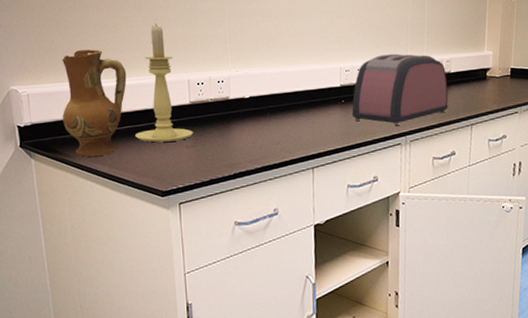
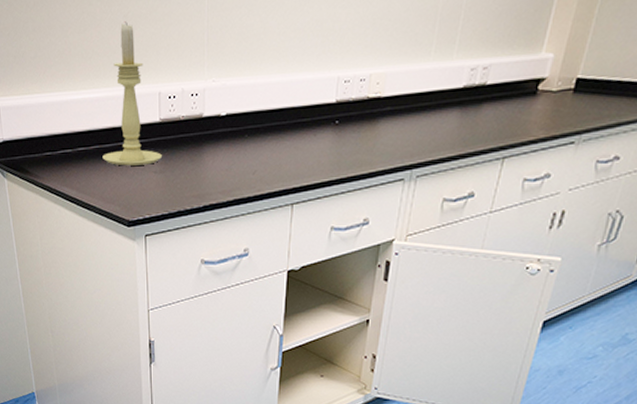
ceramic jug: present [61,49,127,158] -> none [29,55,95,180]
toaster: present [351,53,448,125] -> none [346,57,480,155]

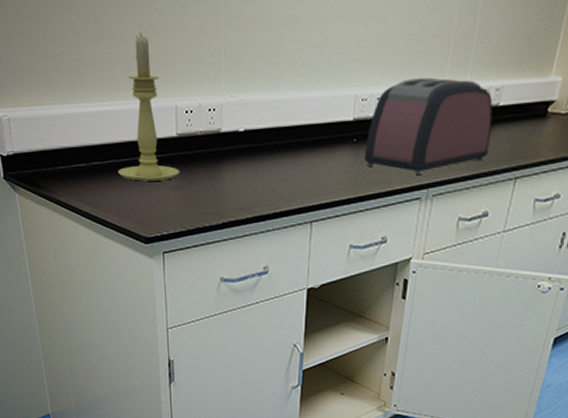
toaster: none [346,57,480,155] -> present [363,77,493,174]

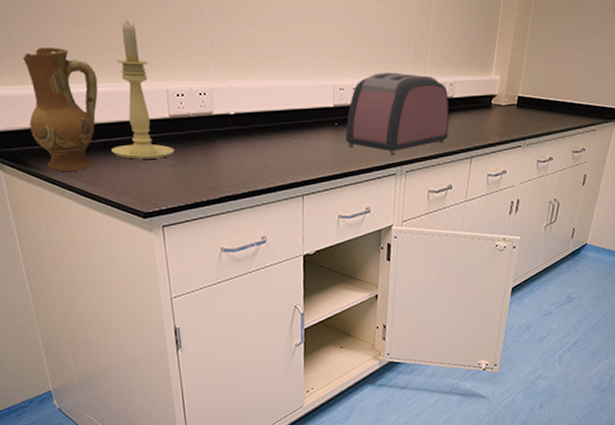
ceramic jug: none [40,65,109,195] -> present [22,47,98,172]

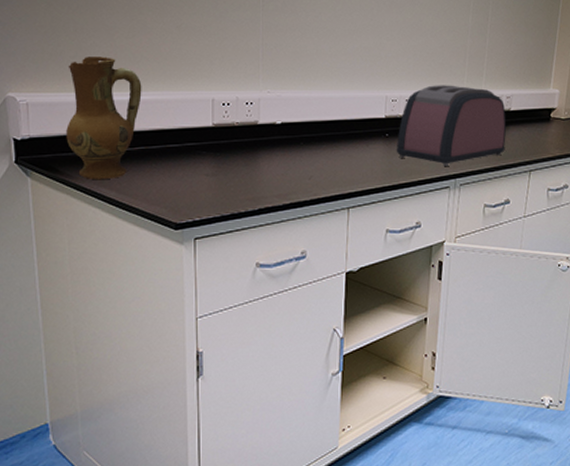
candle holder: present [111,20,174,159] -> none [148,32,214,168]

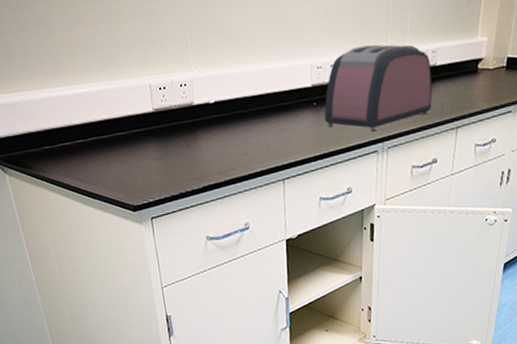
ceramic jug: present [66,57,142,180] -> none [19,52,87,172]

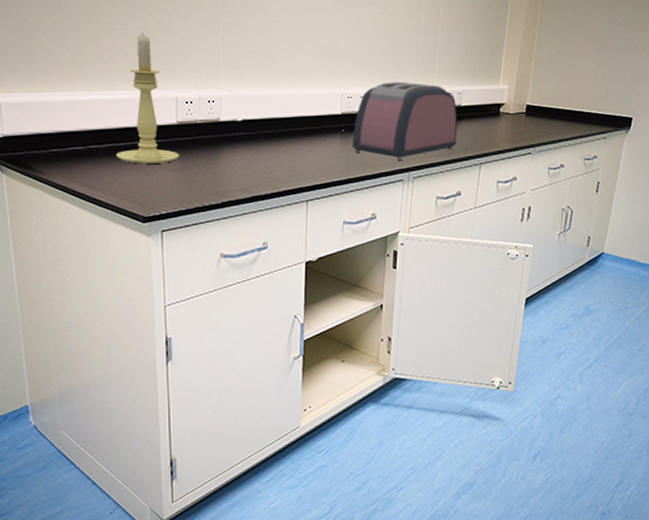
candle holder: none [101,19,159,155] -> present [116,33,179,164]

